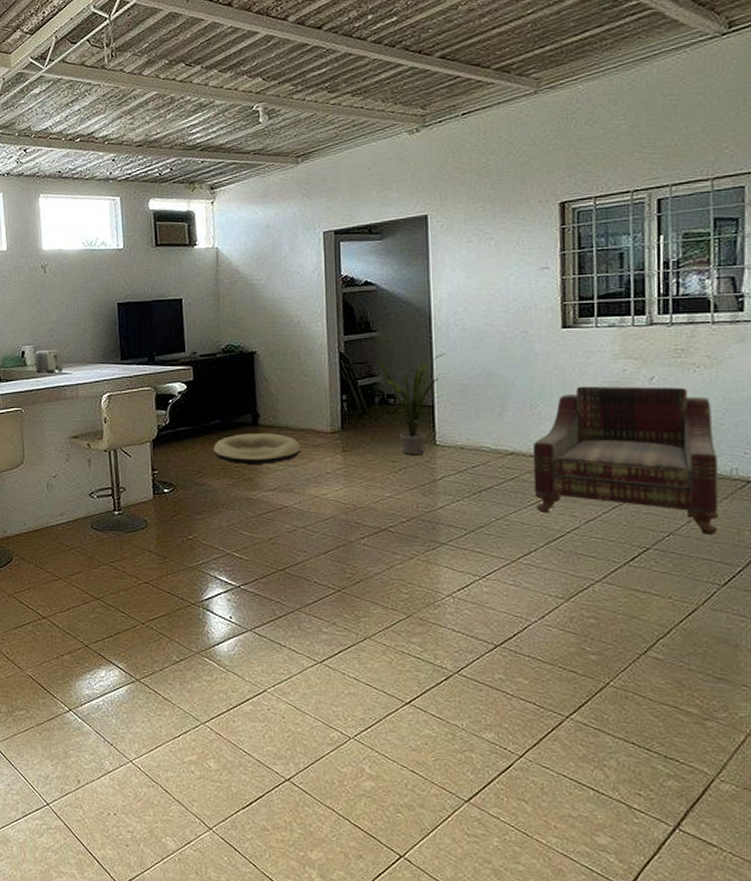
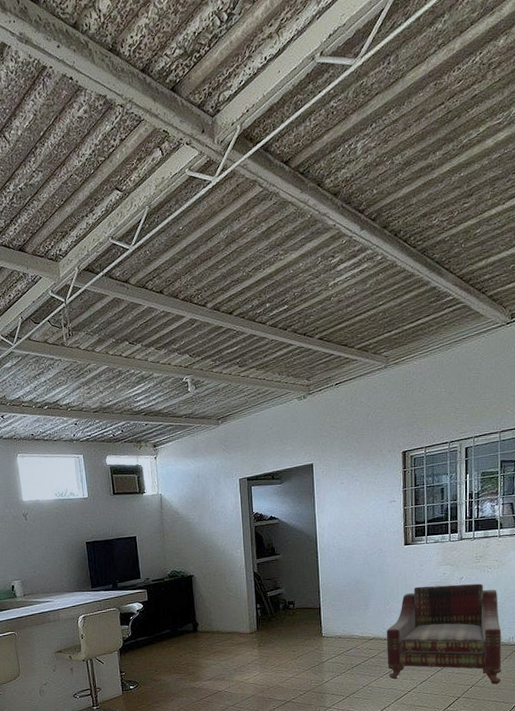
toaster: present [35,349,64,373] -> none [22,582,47,603]
dog bed: present [213,433,301,464] -> none [165,637,229,662]
house plant: present [374,353,446,456] -> none [278,568,328,646]

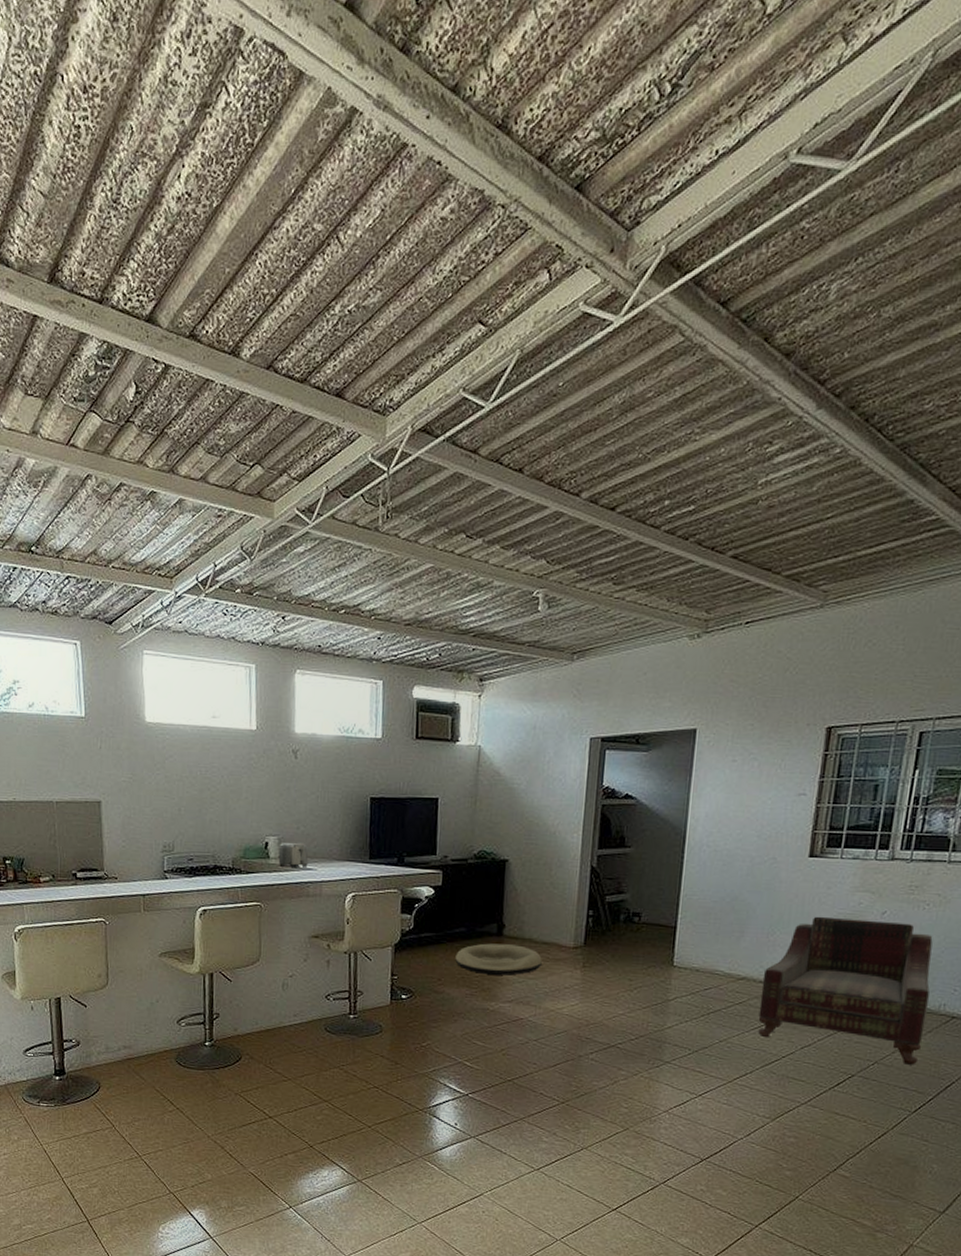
toaster: none [22,582,47,603] -> present [278,842,309,867]
dog bed: none [165,637,229,662] -> present [455,943,542,976]

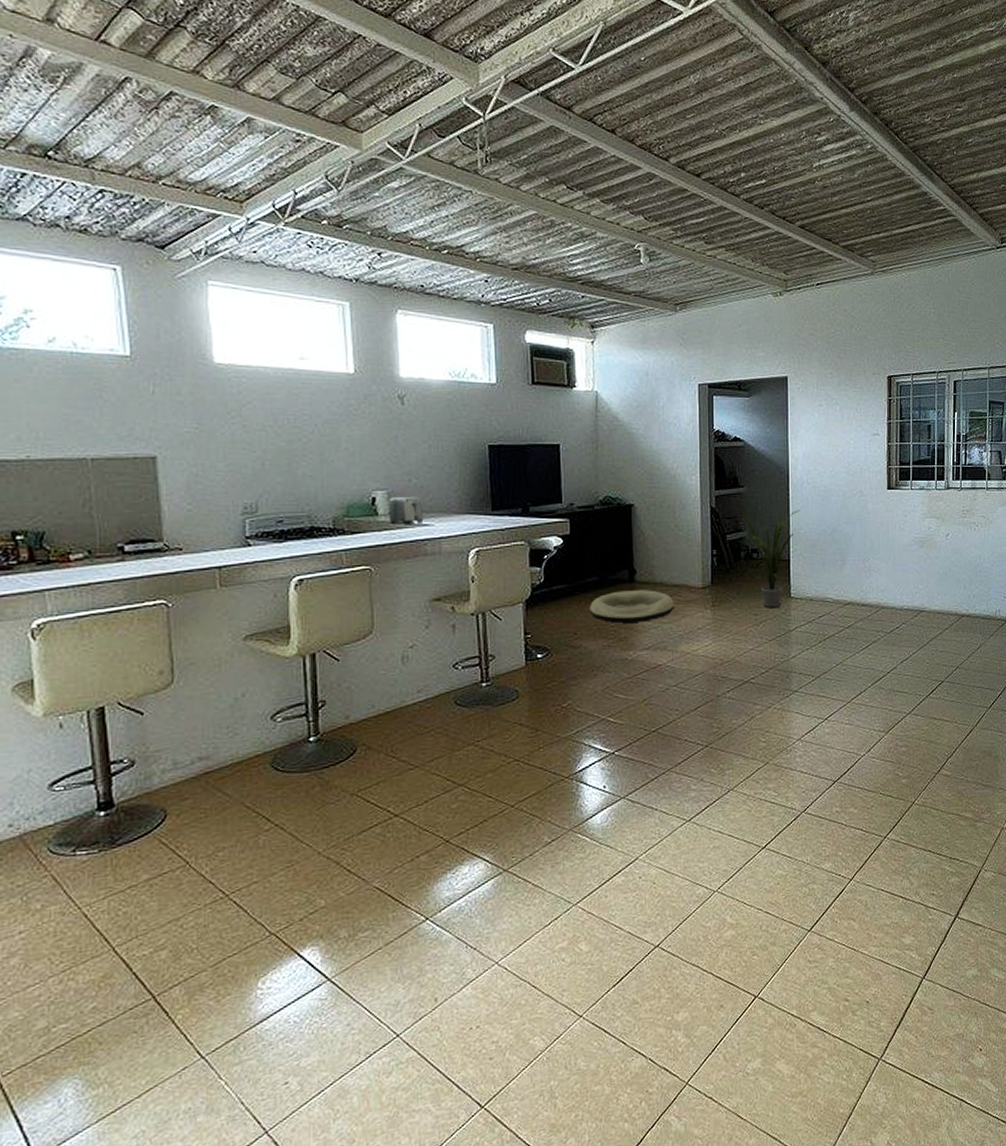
house plant: none [625,873,695,976] -> present [741,510,800,608]
armchair: present [758,916,933,1065] -> none [864,541,988,666]

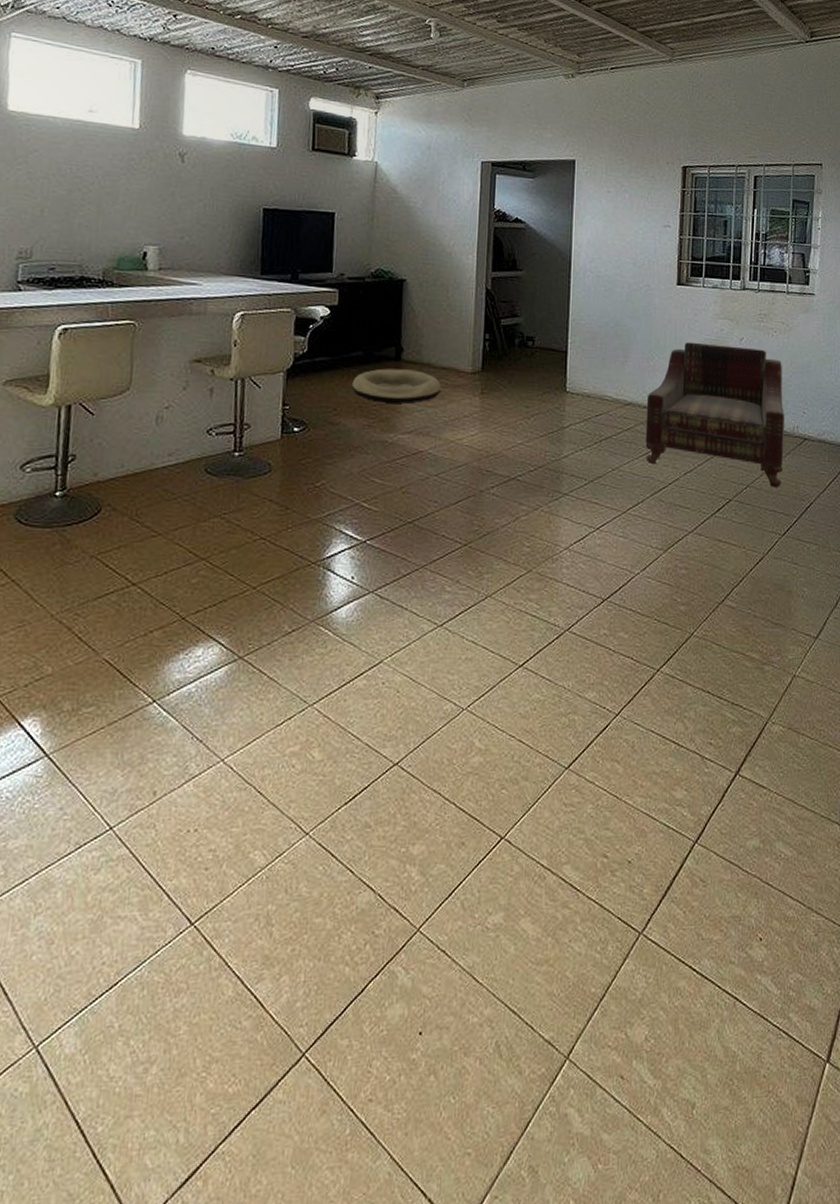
toaster: present [388,496,424,524] -> none [157,253,193,282]
house plant: present [741,510,800,608] -> none [518,296,581,402]
armchair: none [864,541,988,666] -> present [645,341,784,487]

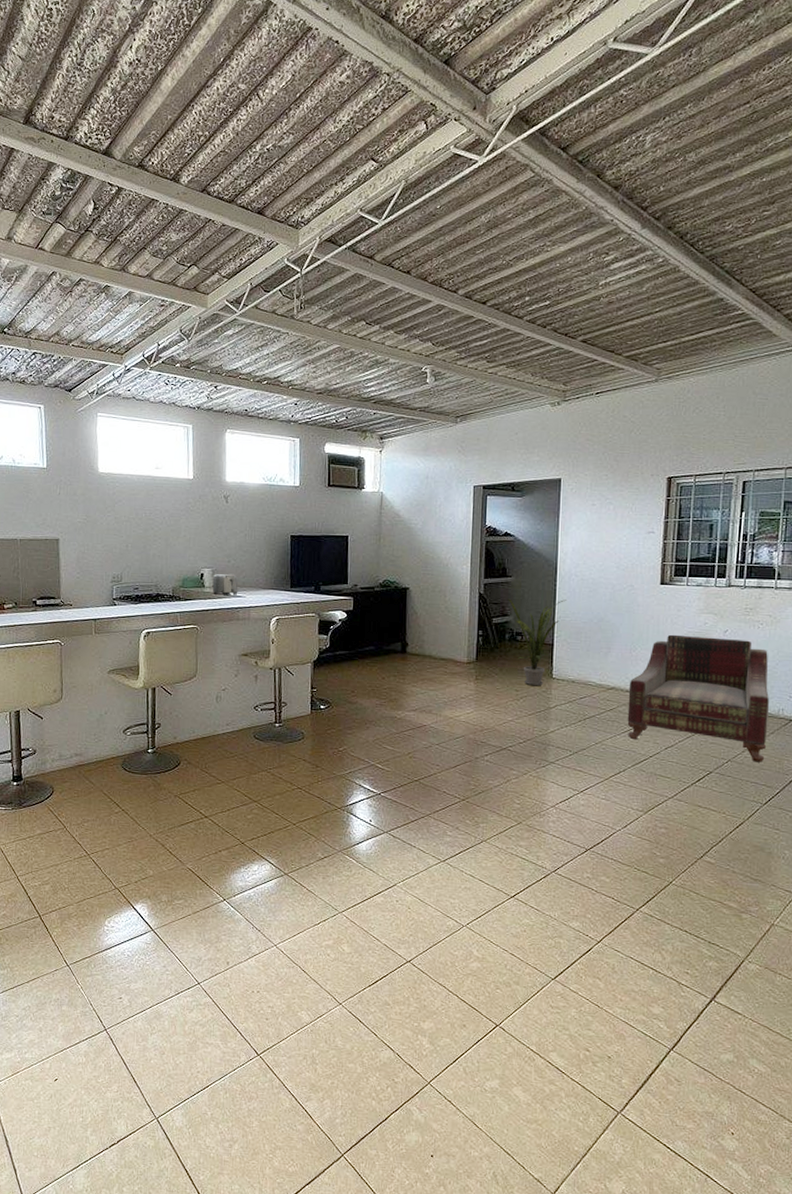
toaster: none [157,253,193,282] -> present [212,573,238,595]
dog bed: present [352,368,441,404] -> none [366,659,441,688]
house plant: none [518,296,581,402] -> present [508,598,567,687]

